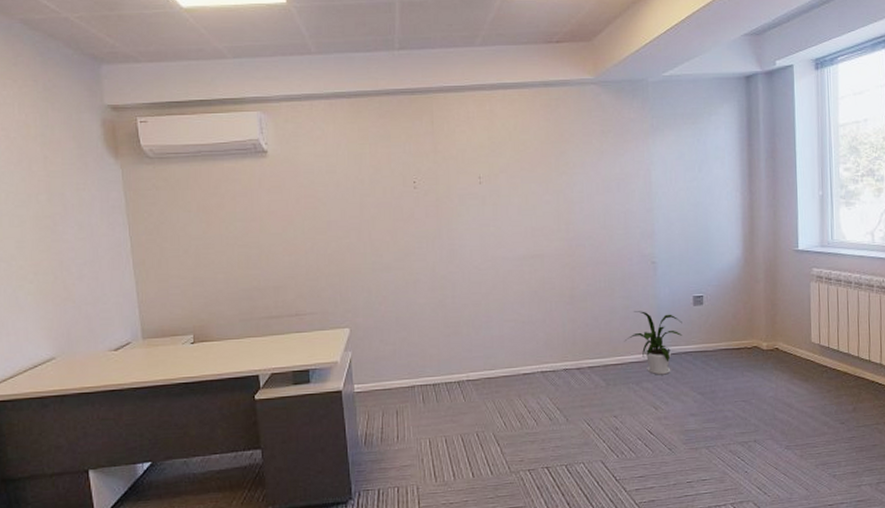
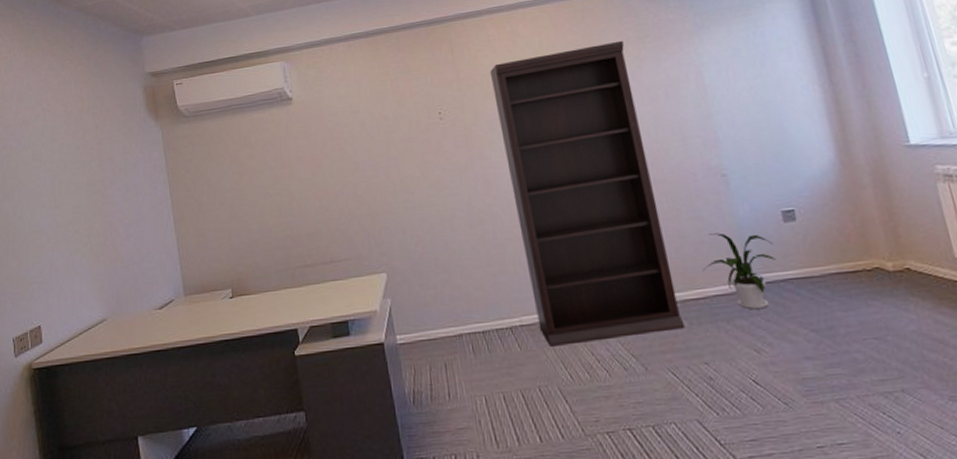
bookshelf: none [465,132,603,399] -> present [489,40,685,347]

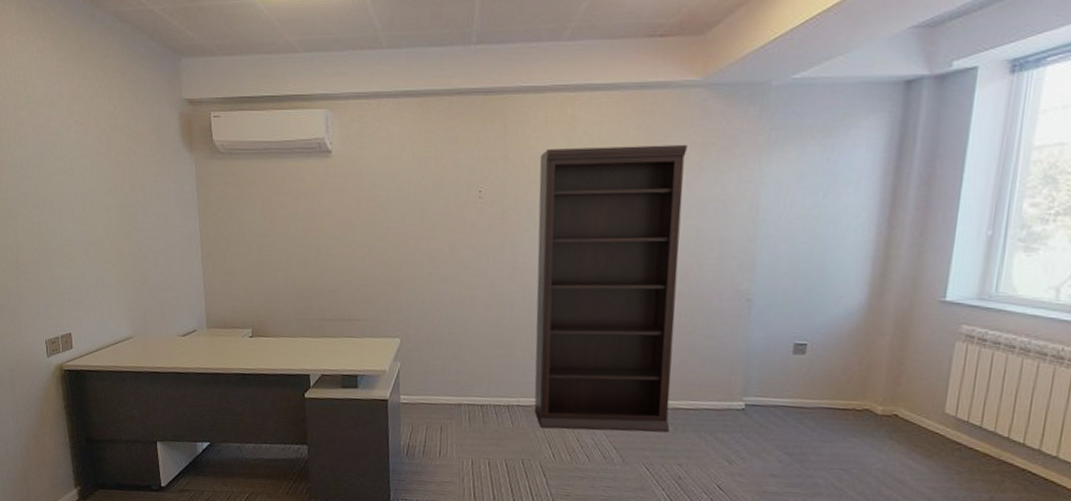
house plant: present [702,233,777,310] -> none [700,353,776,428]

